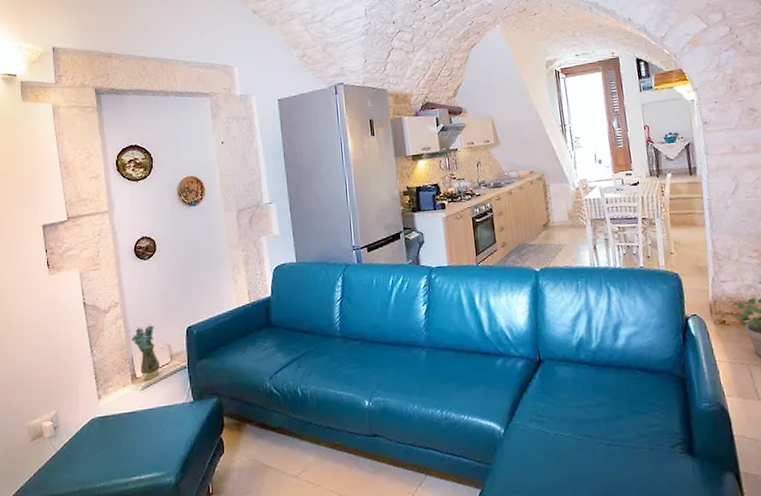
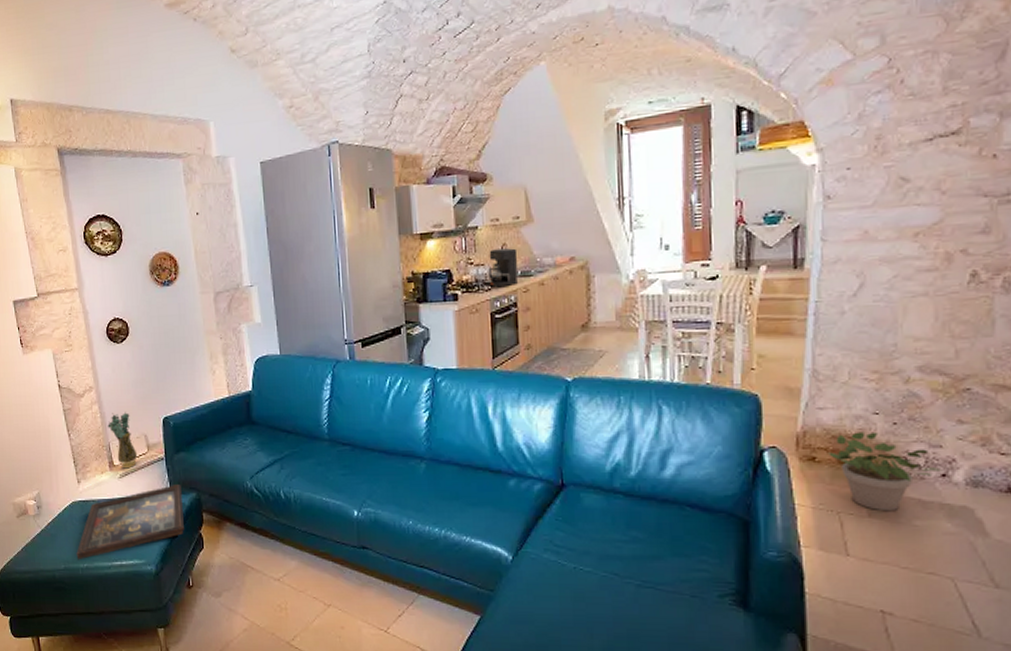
decorative tray: none [93,391,205,480] -> present [76,485,184,560]
coffee maker: none [466,165,492,197] -> present [485,248,518,288]

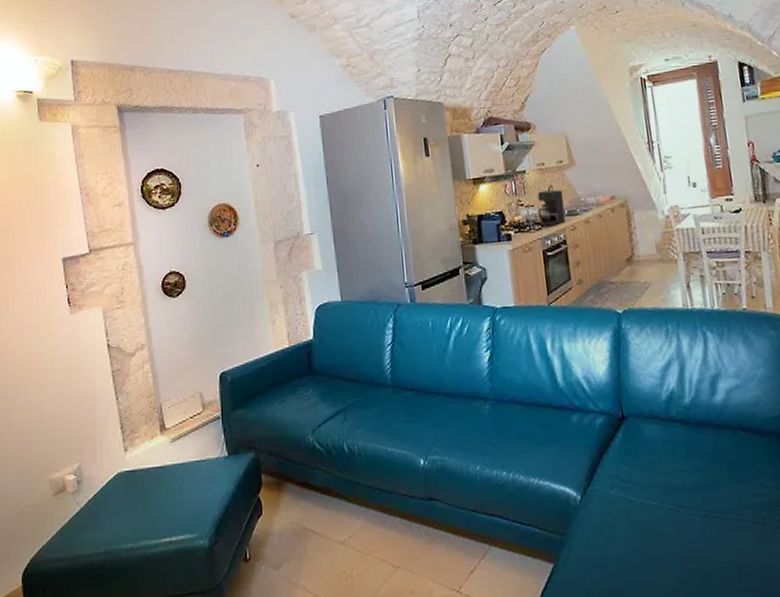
decorative tray: present [76,485,184,560] -> none [119,445,241,541]
vase: present [107,411,138,469] -> none [160,369,192,432]

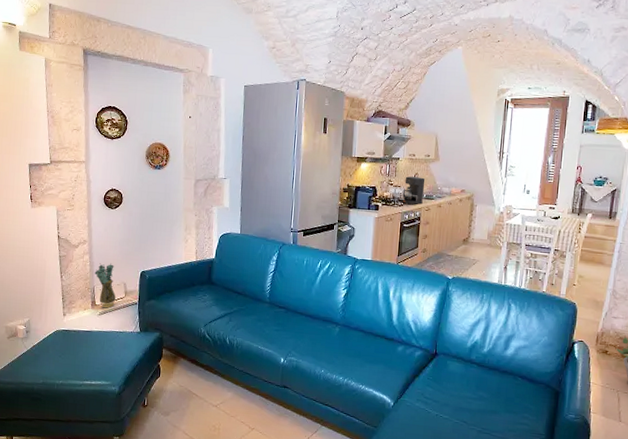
vase: none [160,369,192,432] -> present [94,263,116,308]

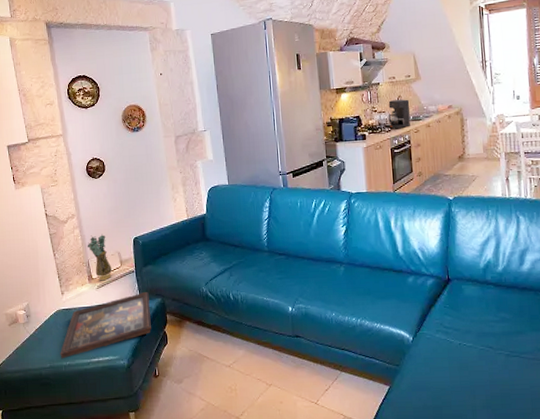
decorative tray: none [54,325,149,378] -> present [60,292,151,359]

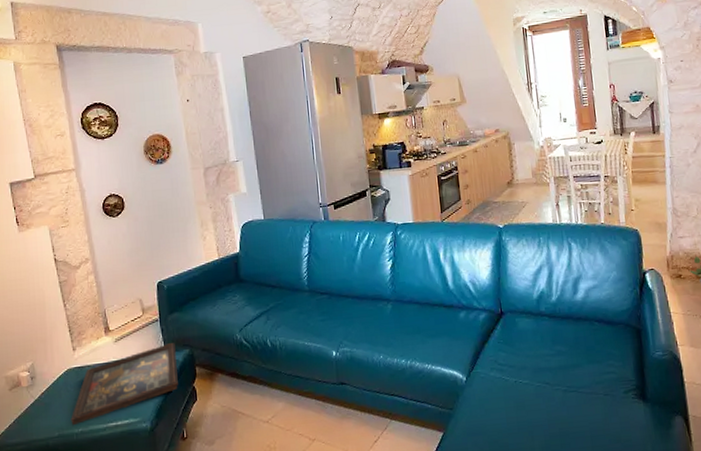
vase: present [87,234,112,281] -> none [103,279,133,333]
coffee maker: present [386,99,410,129] -> none [432,123,457,156]

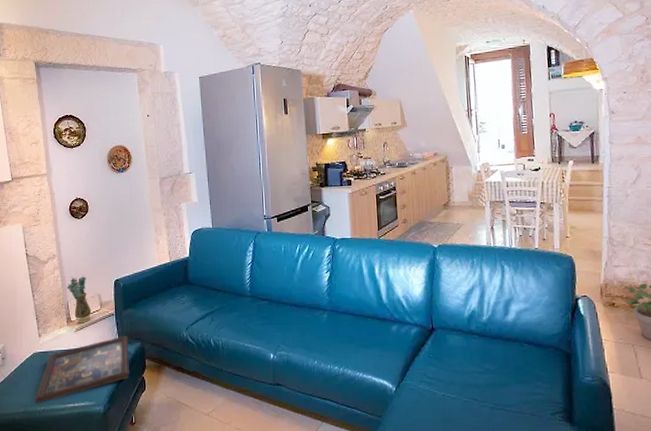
vase: none [103,279,133,333] -> present [67,275,92,324]

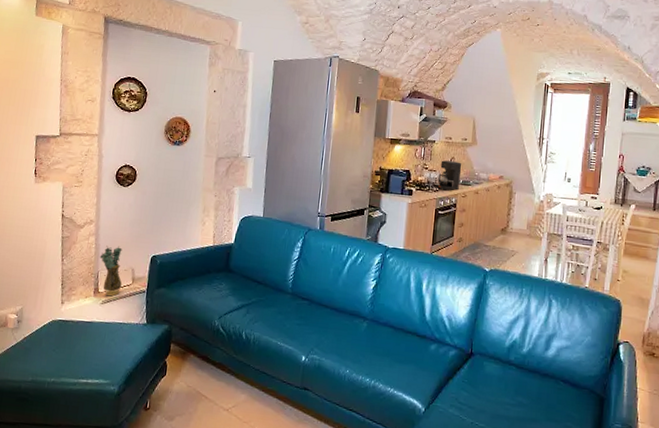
decorative tray: present [34,336,129,404] -> none [45,316,157,375]
coffee maker: none [372,146,396,176] -> present [435,160,462,191]

